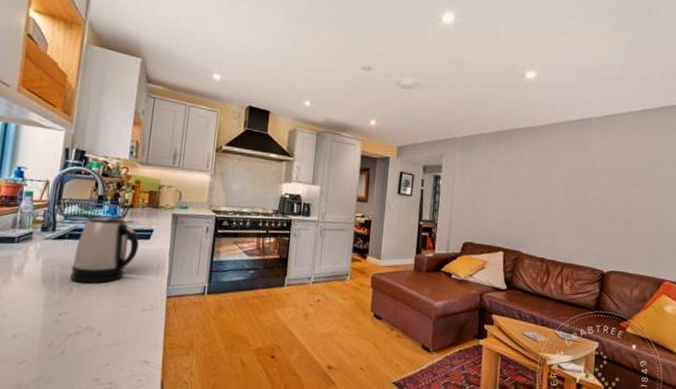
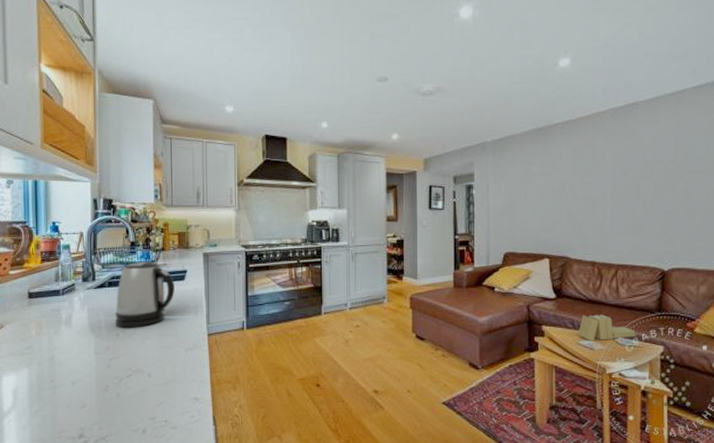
books: none [523,307,576,333] -> present [578,314,636,341]

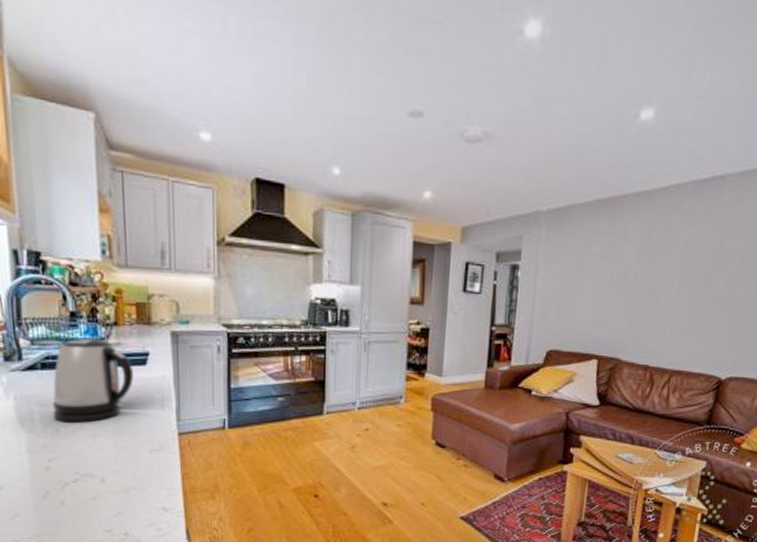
books: present [578,314,636,341] -> none [618,424,680,455]

